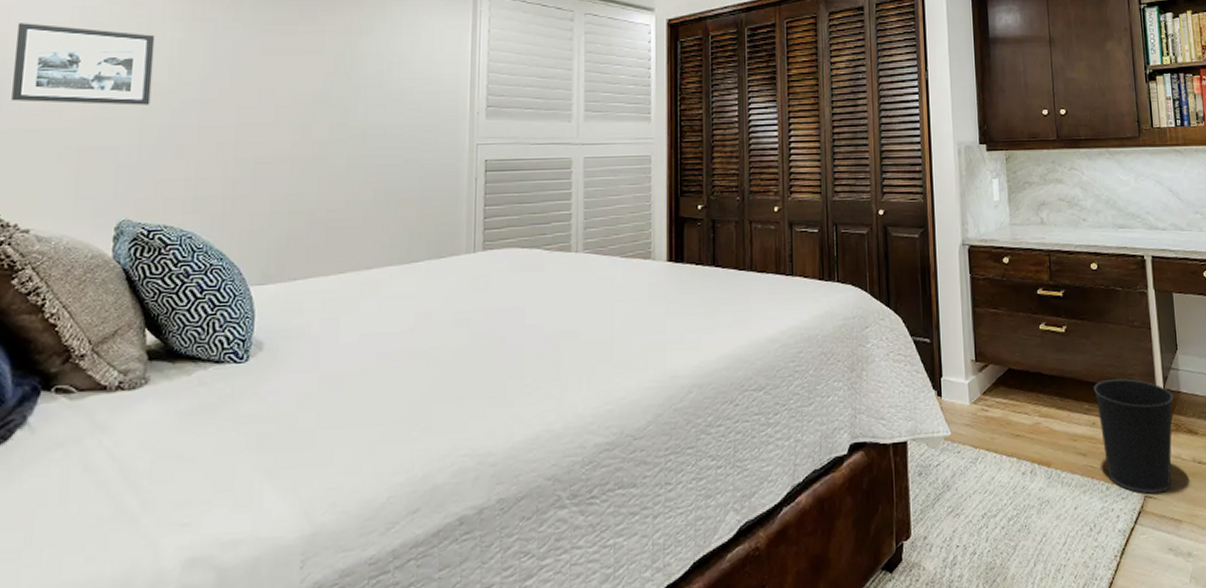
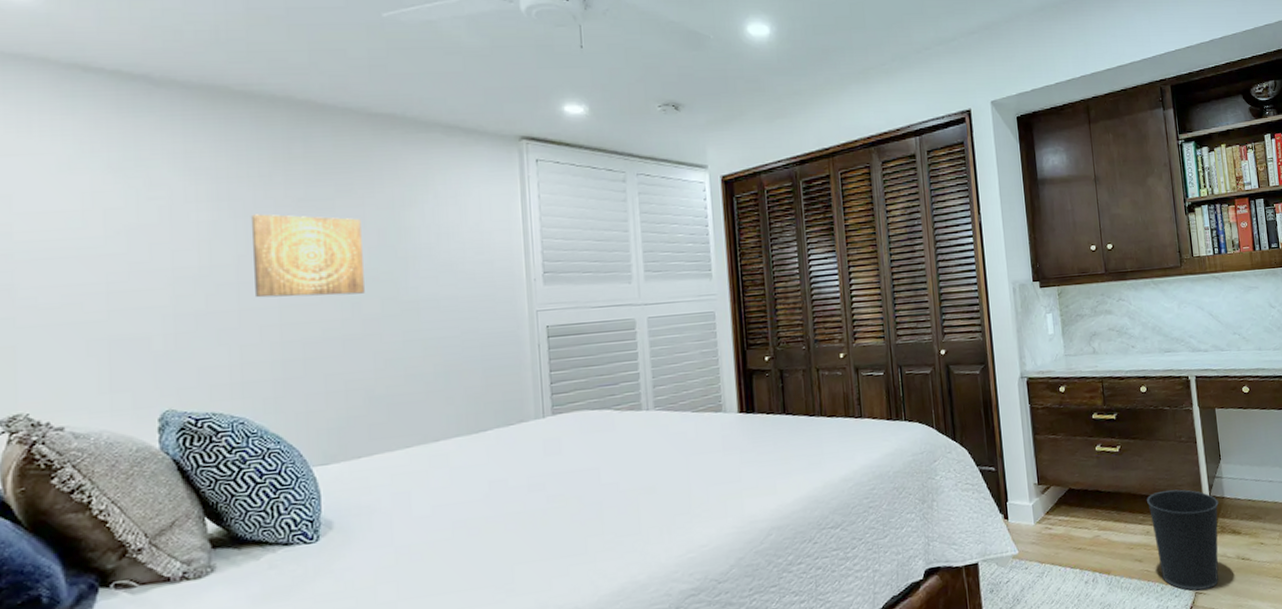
picture frame: present [11,23,155,105] -> none [21,212,182,296]
wall art: none [216,35,320,118] -> present [250,214,365,298]

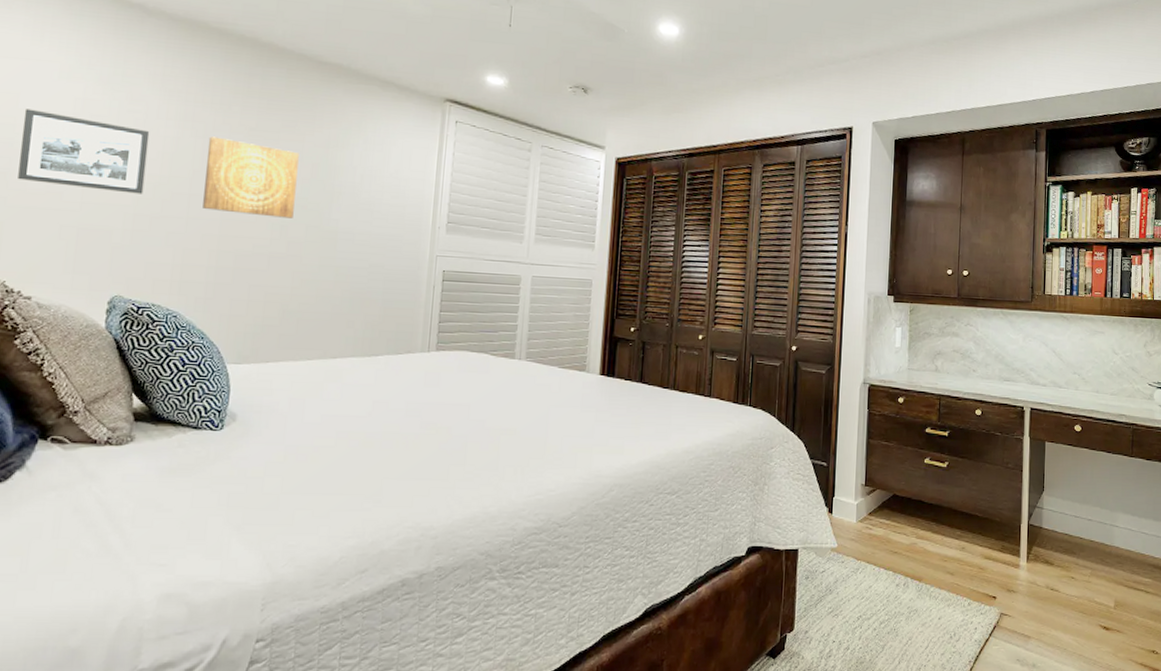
picture frame: none [21,212,182,296] -> present [18,109,150,194]
wastebasket: present [1147,489,1219,591] -> none [967,511,1036,612]

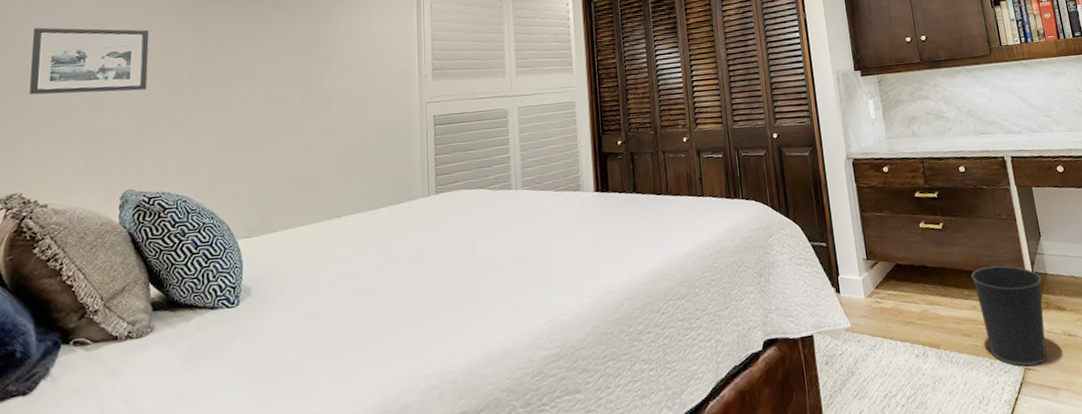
wall art: present [203,136,299,218] -> none [203,25,289,95]
wastebasket: none [967,511,1036,612] -> present [971,265,1047,367]

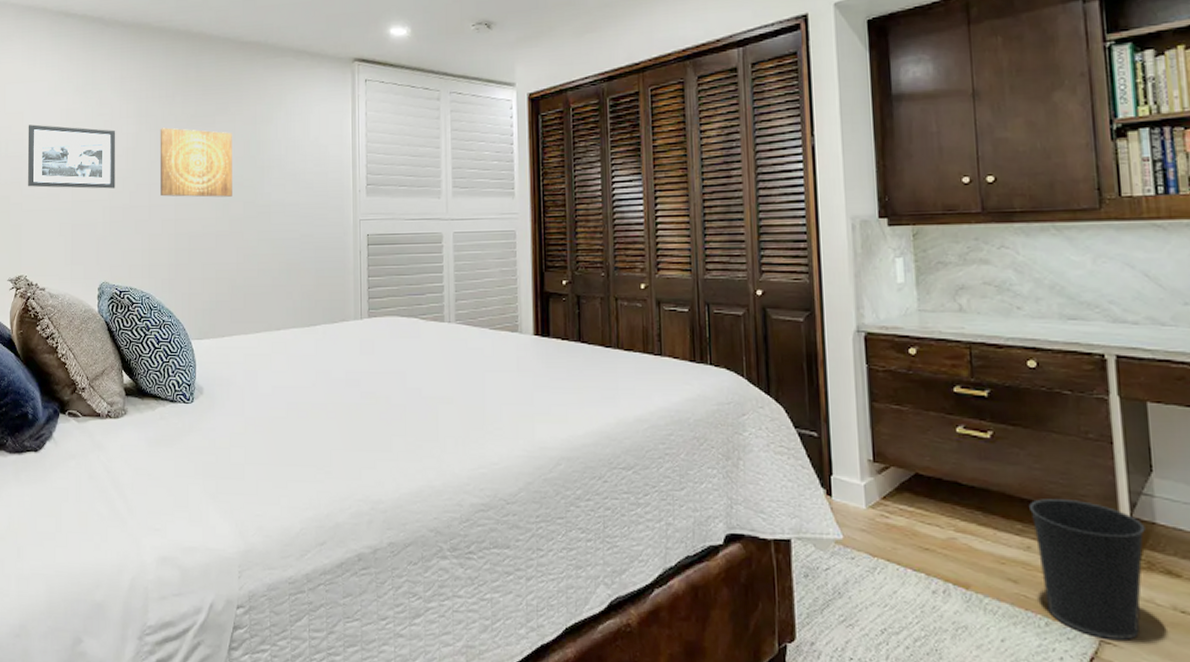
wall art: none [203,25,289,95] -> present [160,127,232,197]

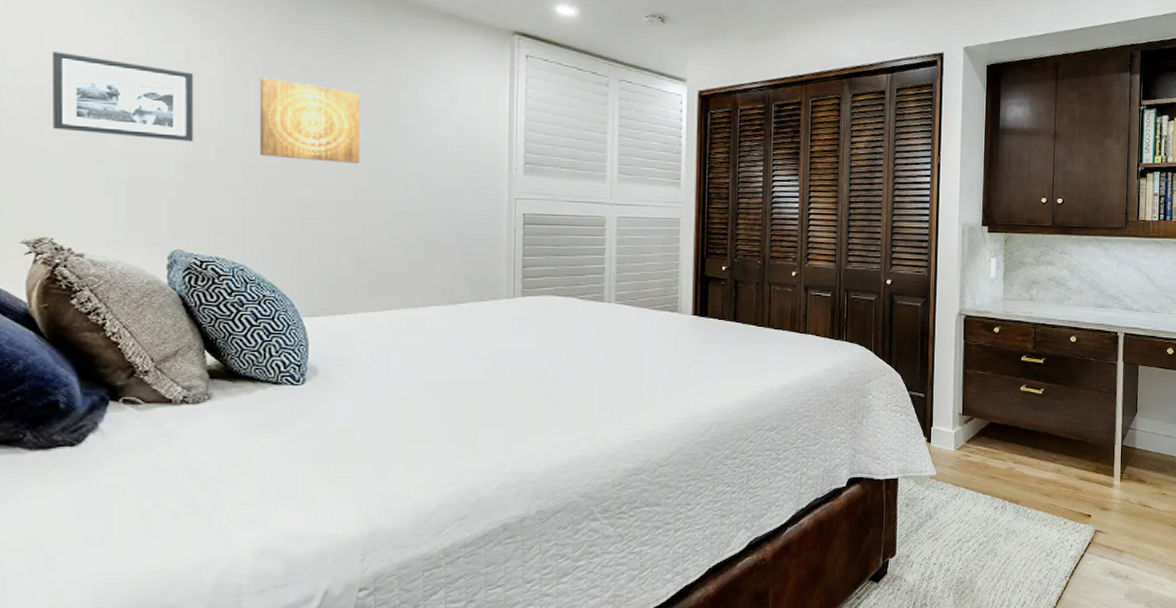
wastebasket: present [1029,498,1145,640] -> none [1062,434,1129,529]

